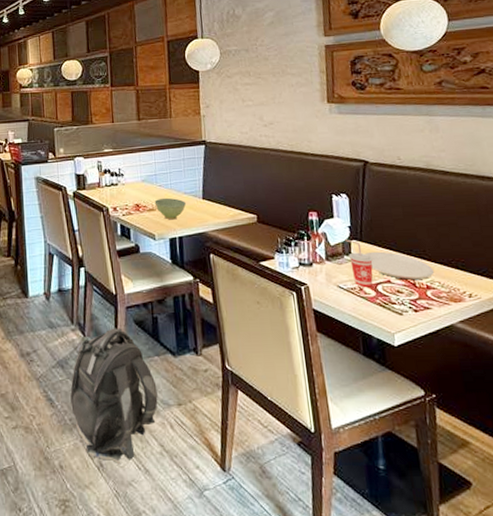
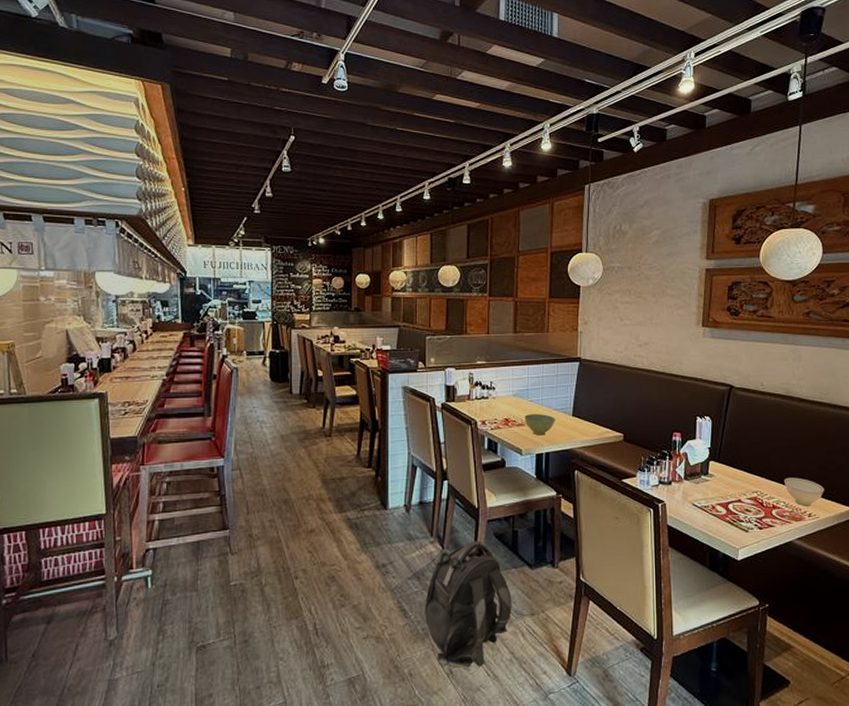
beverage cup: present [345,239,374,288] -> none [704,460,728,506]
plate: present [365,251,434,280] -> none [721,472,780,499]
bowl: none [435,255,484,286] -> present [783,477,824,506]

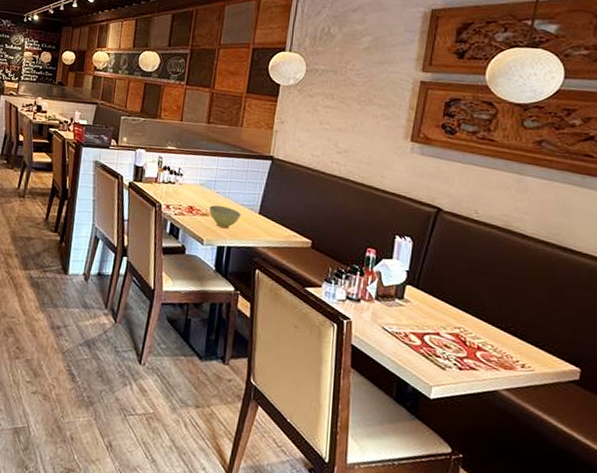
backpack: present [425,541,512,672] -> none [91,320,178,449]
bowl: present [783,477,824,506] -> none [493,319,544,356]

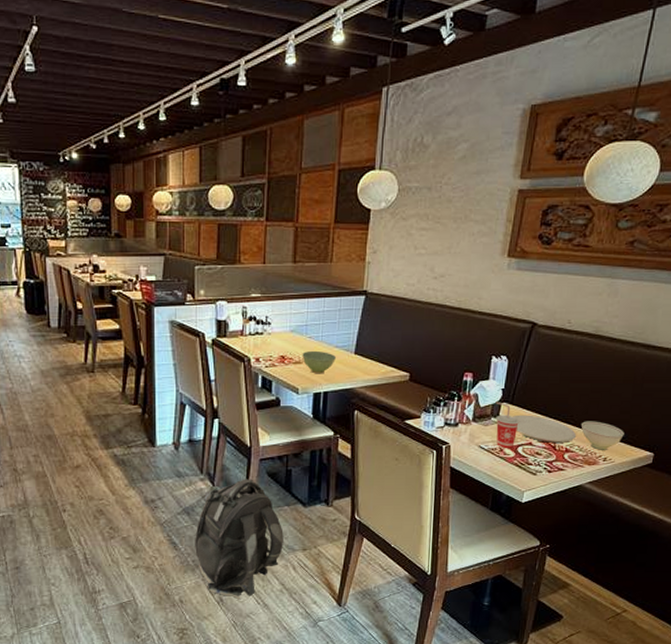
backpack: none [91,320,178,449] -> present [195,479,284,600]
beverage cup: none [399,283,427,336] -> present [495,402,520,449]
plate: none [418,300,488,340] -> present [513,414,576,443]
bowl: none [493,319,544,356] -> present [580,421,624,450]

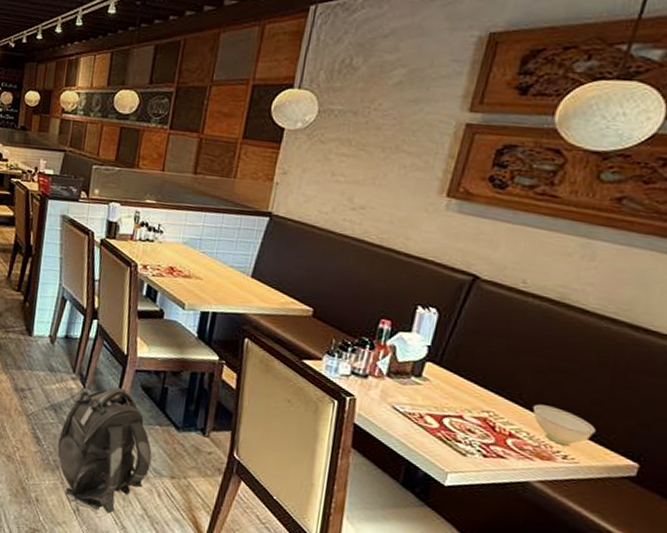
bowl: present [302,350,336,374] -> none [192,266,230,293]
beverage cup: present [495,402,520,449] -> none [415,359,449,418]
plate: present [513,414,576,443] -> none [439,379,525,426]

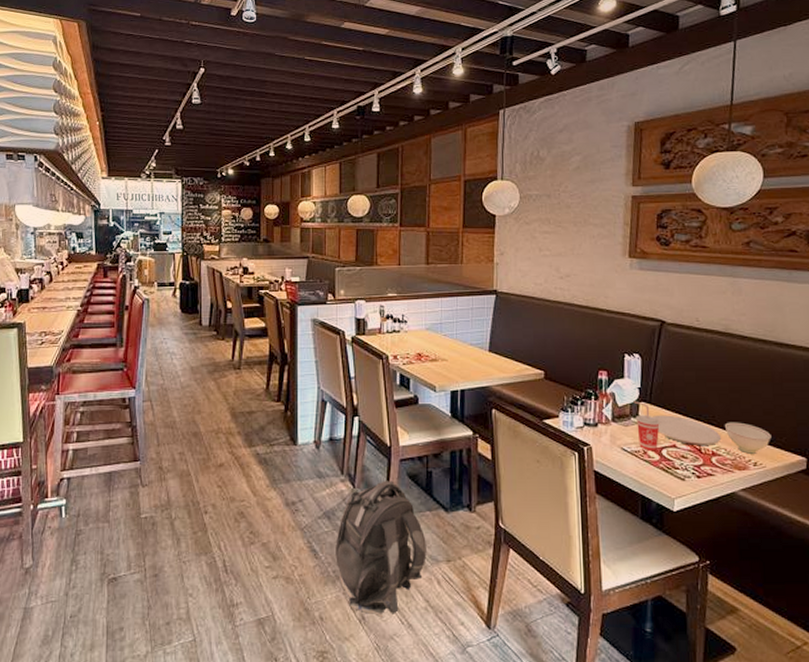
beverage cup: none [415,359,449,418] -> present [633,401,661,452]
plate: none [439,379,525,426] -> present [653,415,721,445]

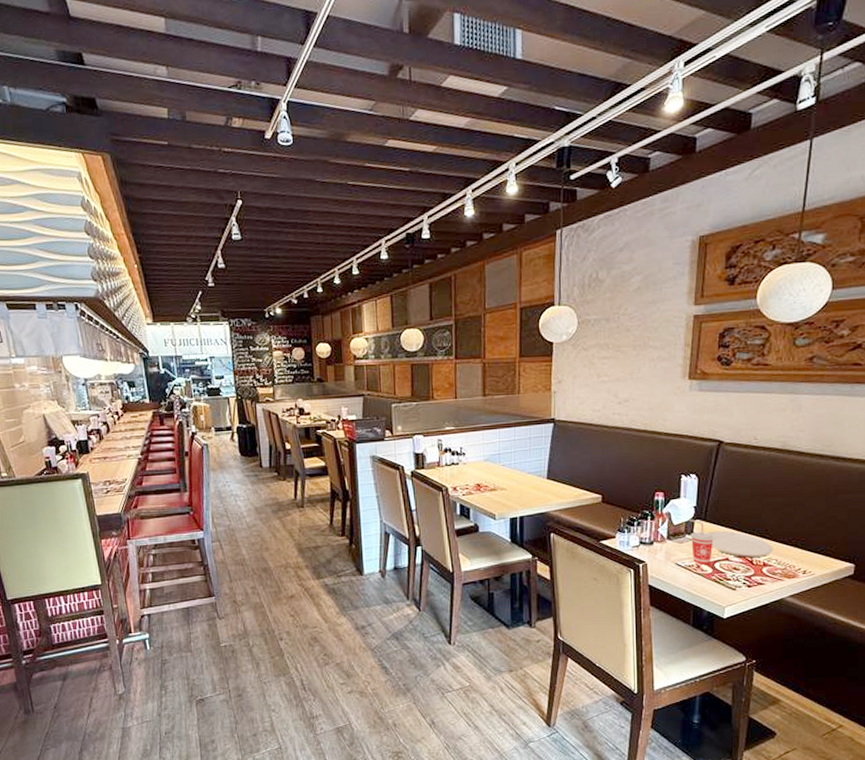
backpack: present [336,480,426,618] -> none [405,603,490,722]
bowl: present [724,422,771,454] -> none [776,534,822,563]

